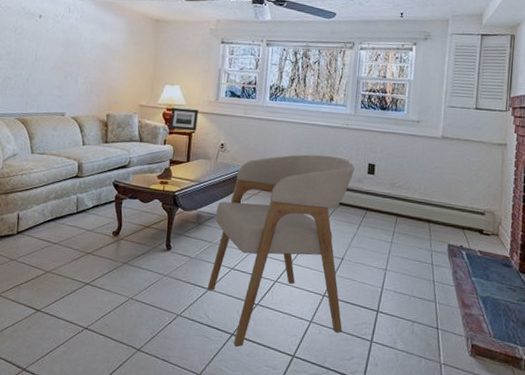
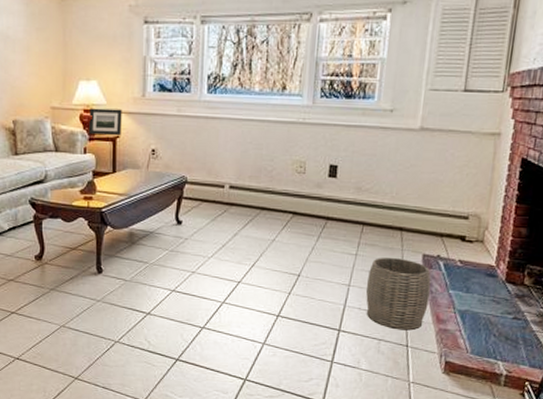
armchair: present [207,154,355,347] -> none [146,157,313,372]
woven basket: none [400,245,456,314] -> present [365,257,431,331]

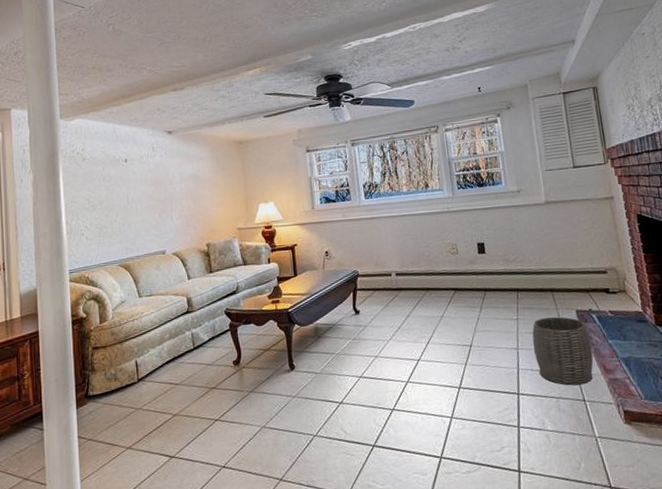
picture frame: present [89,108,122,136] -> none [269,222,298,247]

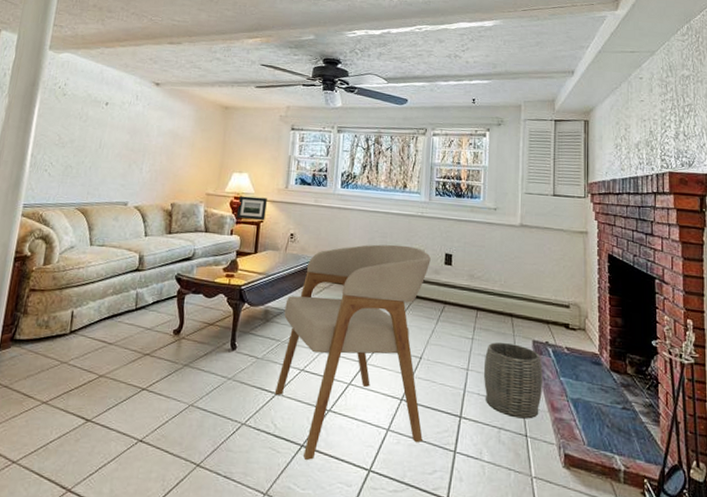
picture frame: none [269,222,298,247] -> present [237,196,267,221]
armchair: none [333,242,486,458] -> present [274,244,431,460]

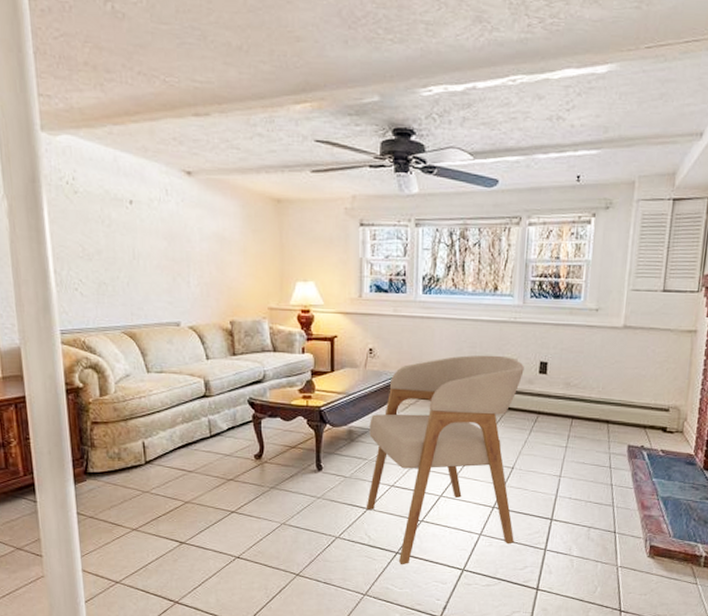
picture frame: present [237,196,267,221] -> none [307,308,339,336]
woven basket: present [483,342,543,419] -> none [575,448,636,518]

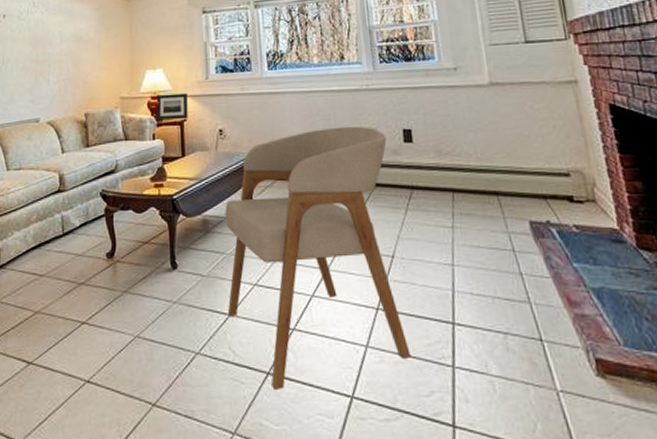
picture frame: none [307,308,339,336] -> present [156,93,188,121]

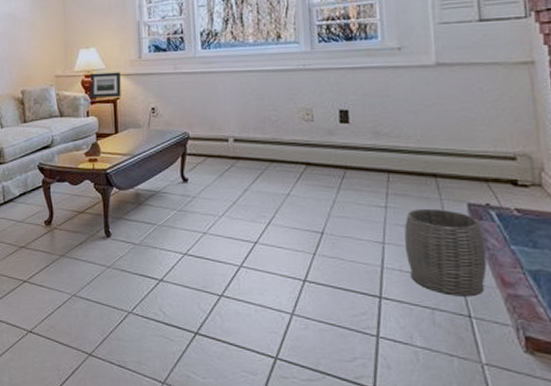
armchair: present [225,126,411,390] -> none [156,106,335,348]
woven basket: none [471,227,553,319] -> present [404,208,487,297]

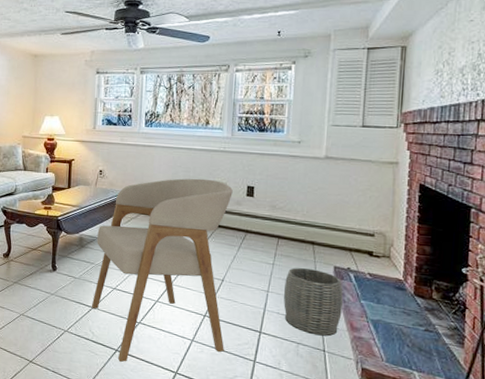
picture frame: present [90,72,121,99] -> none [51,137,77,159]
armchair: none [156,106,335,348] -> present [91,178,233,362]

